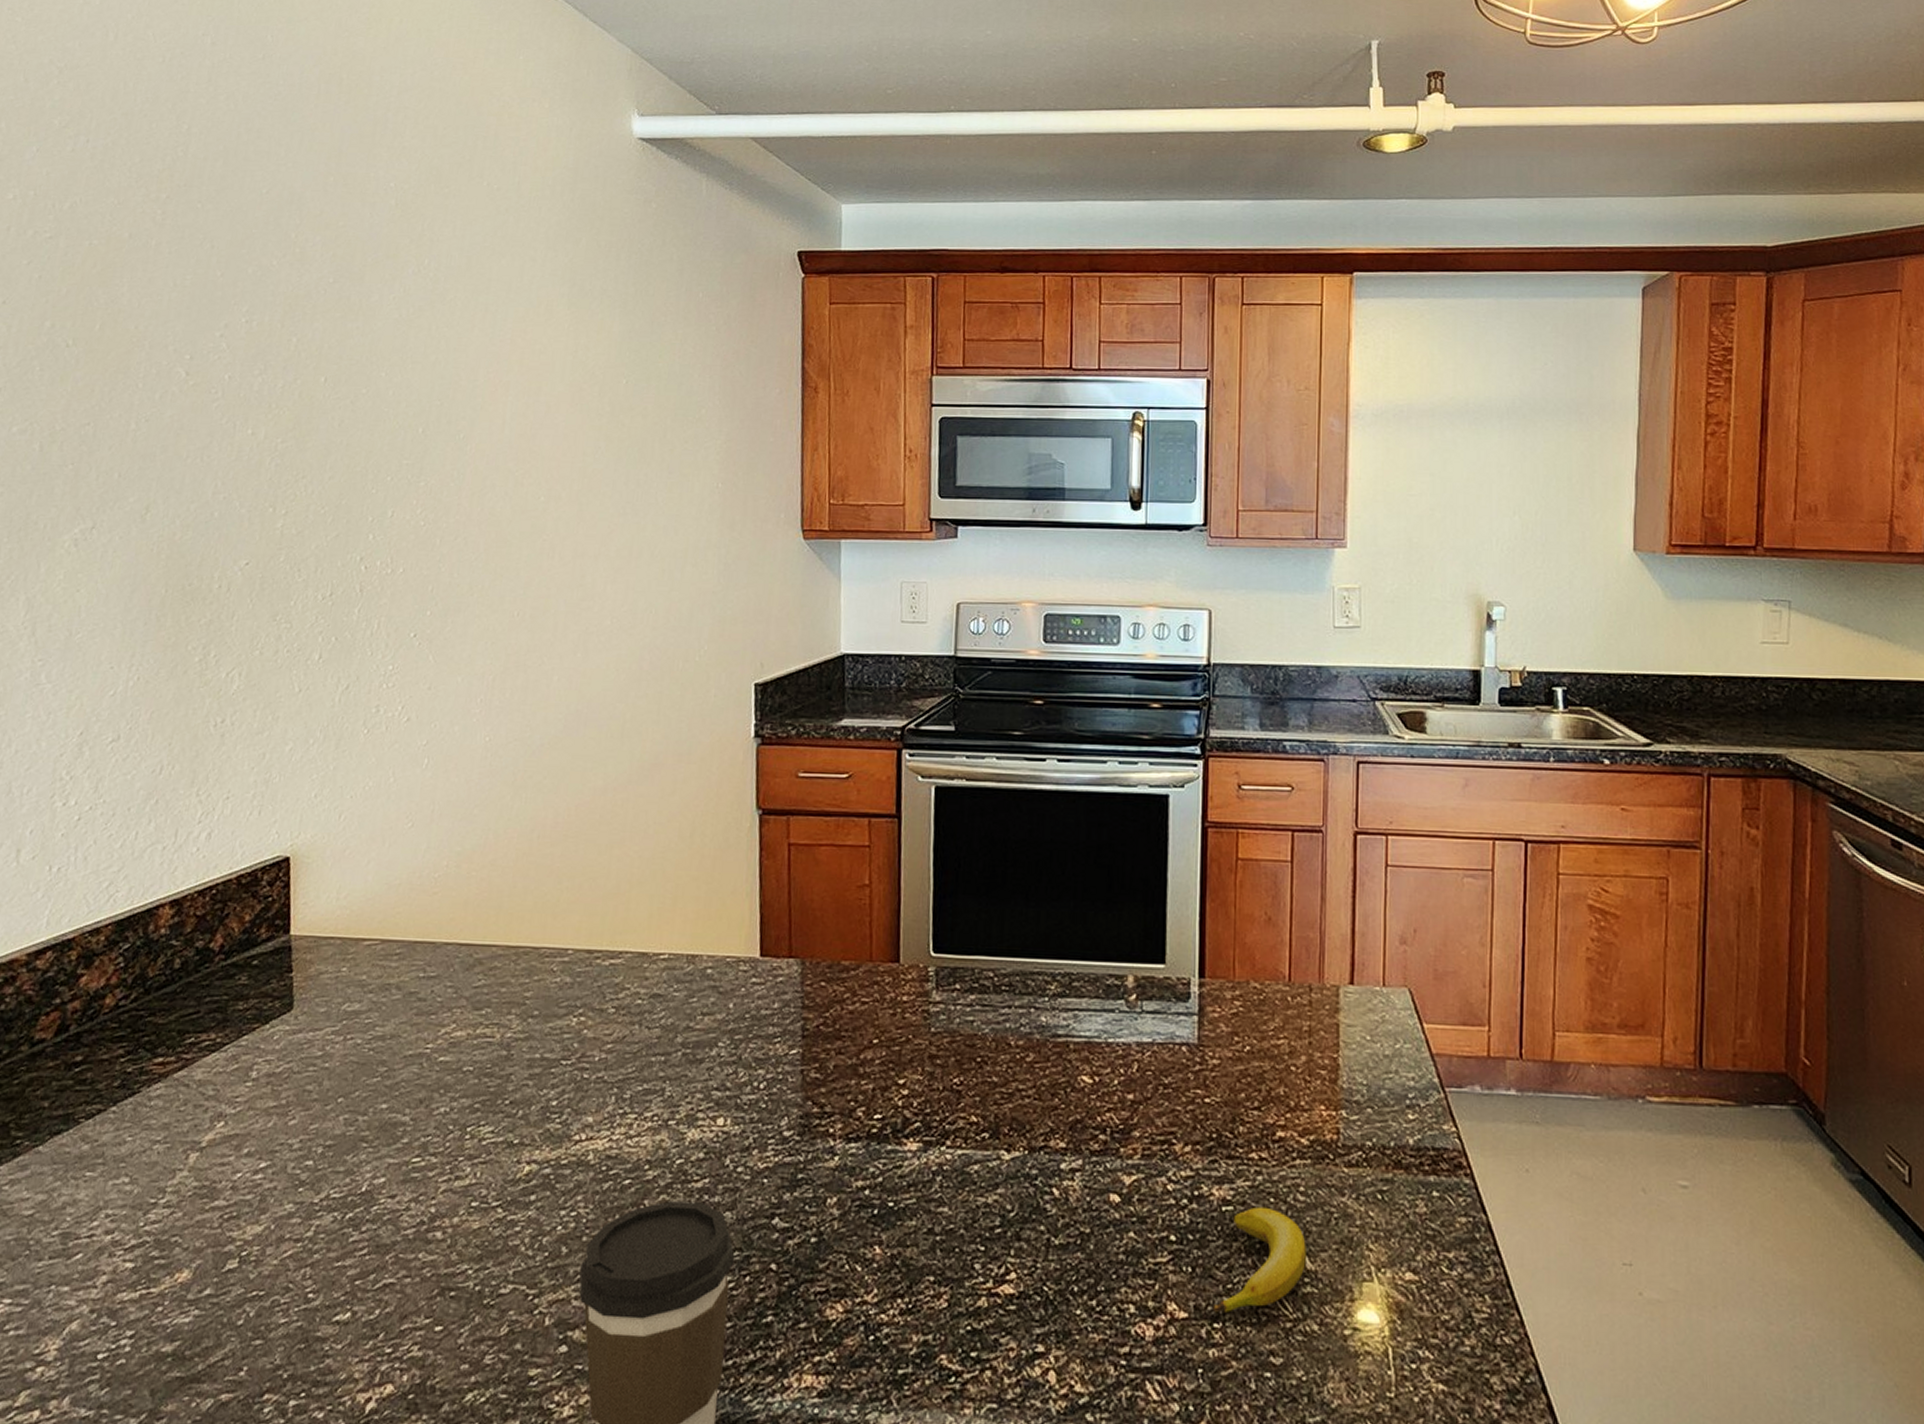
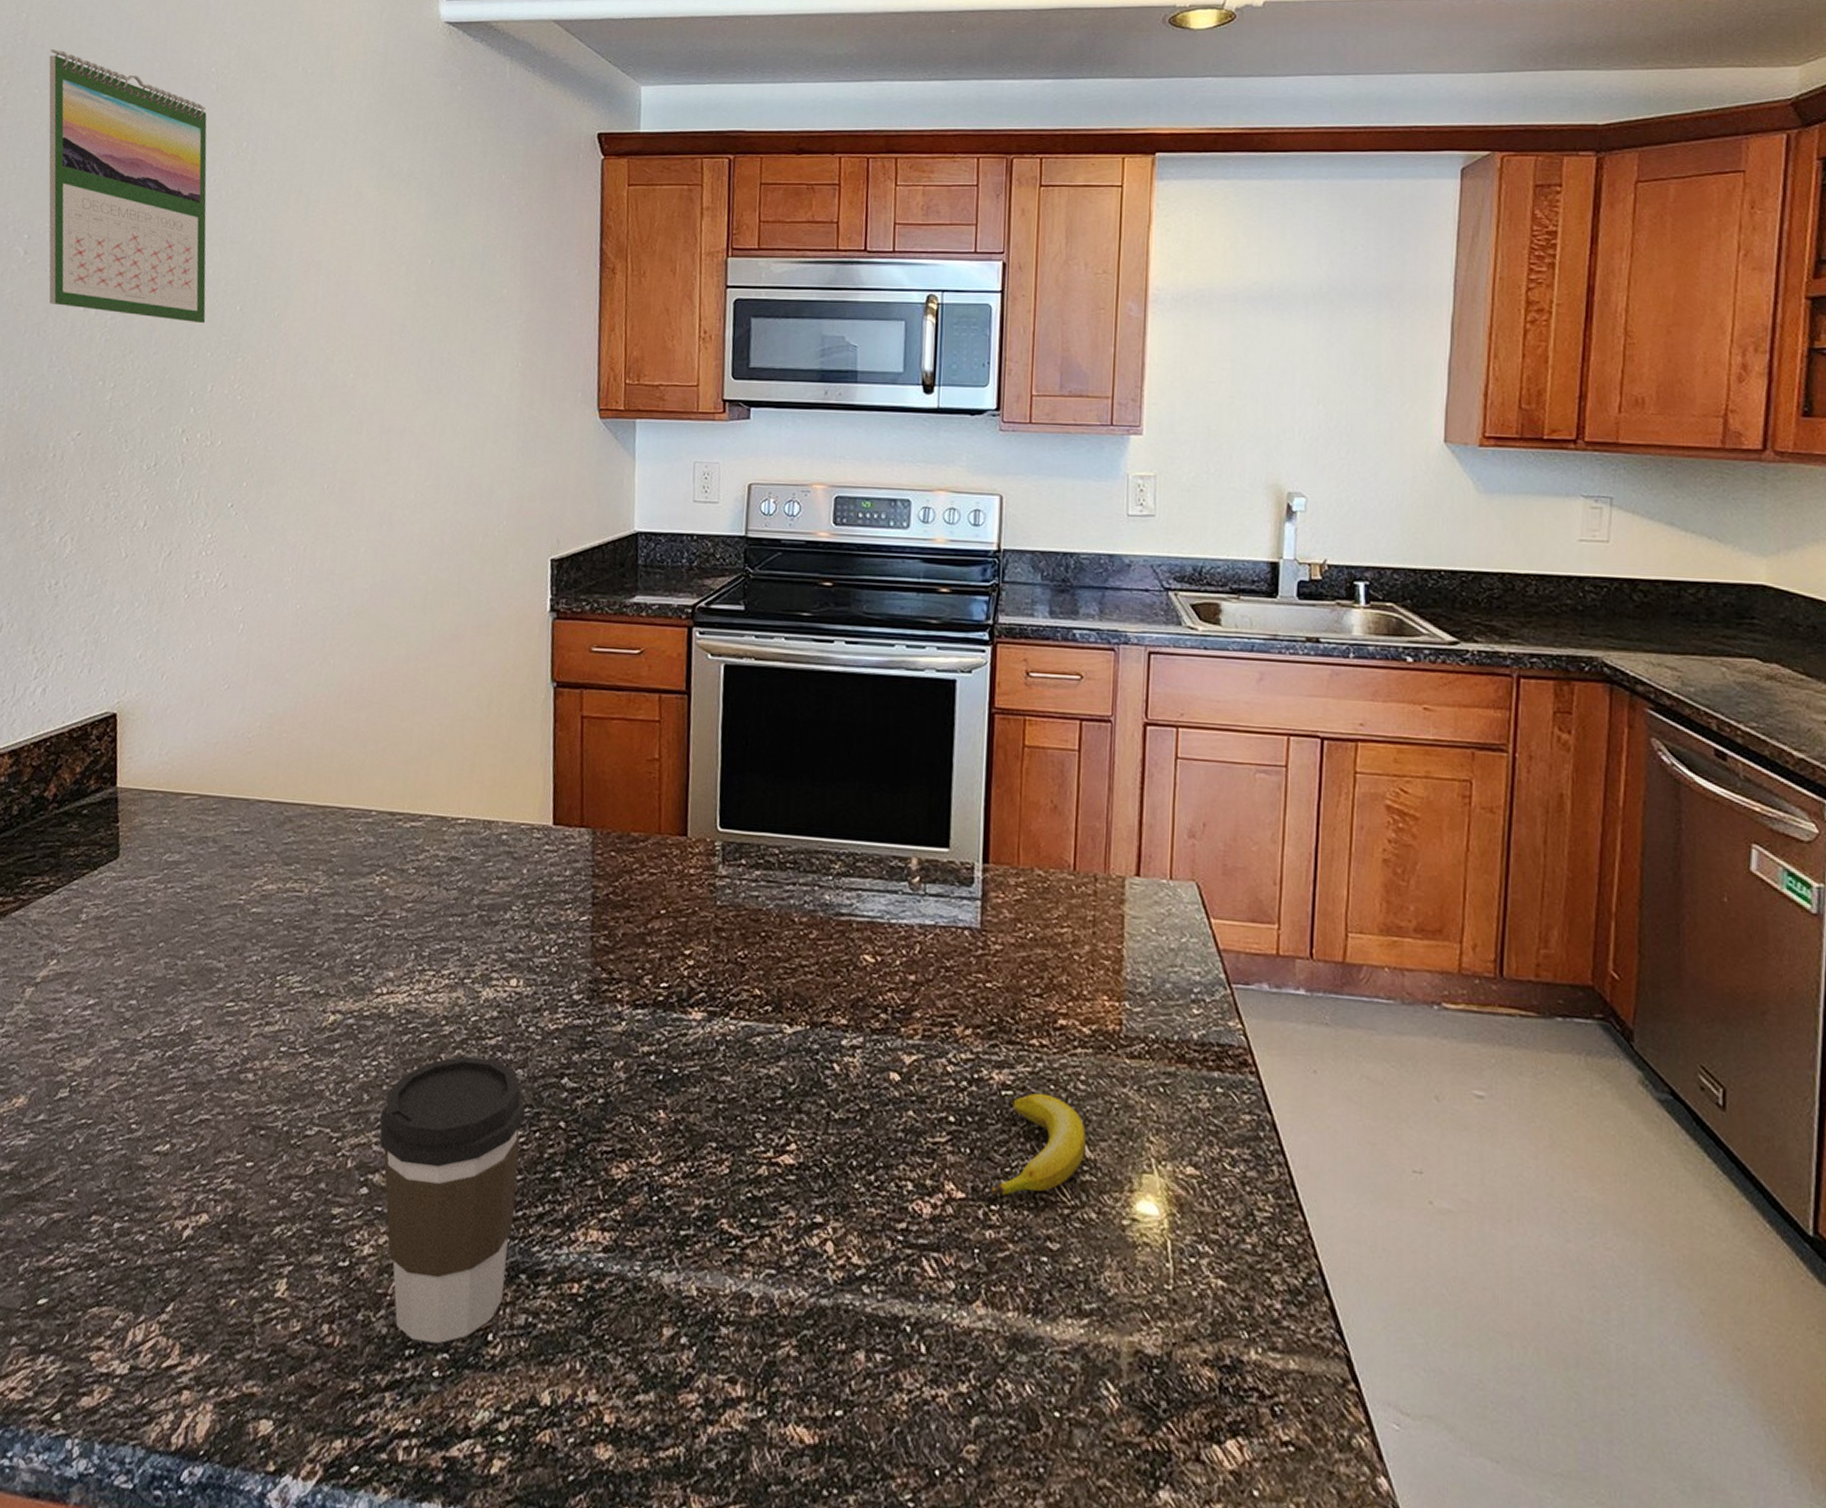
calendar: none [212,162,386,446] -> present [49,49,207,323]

